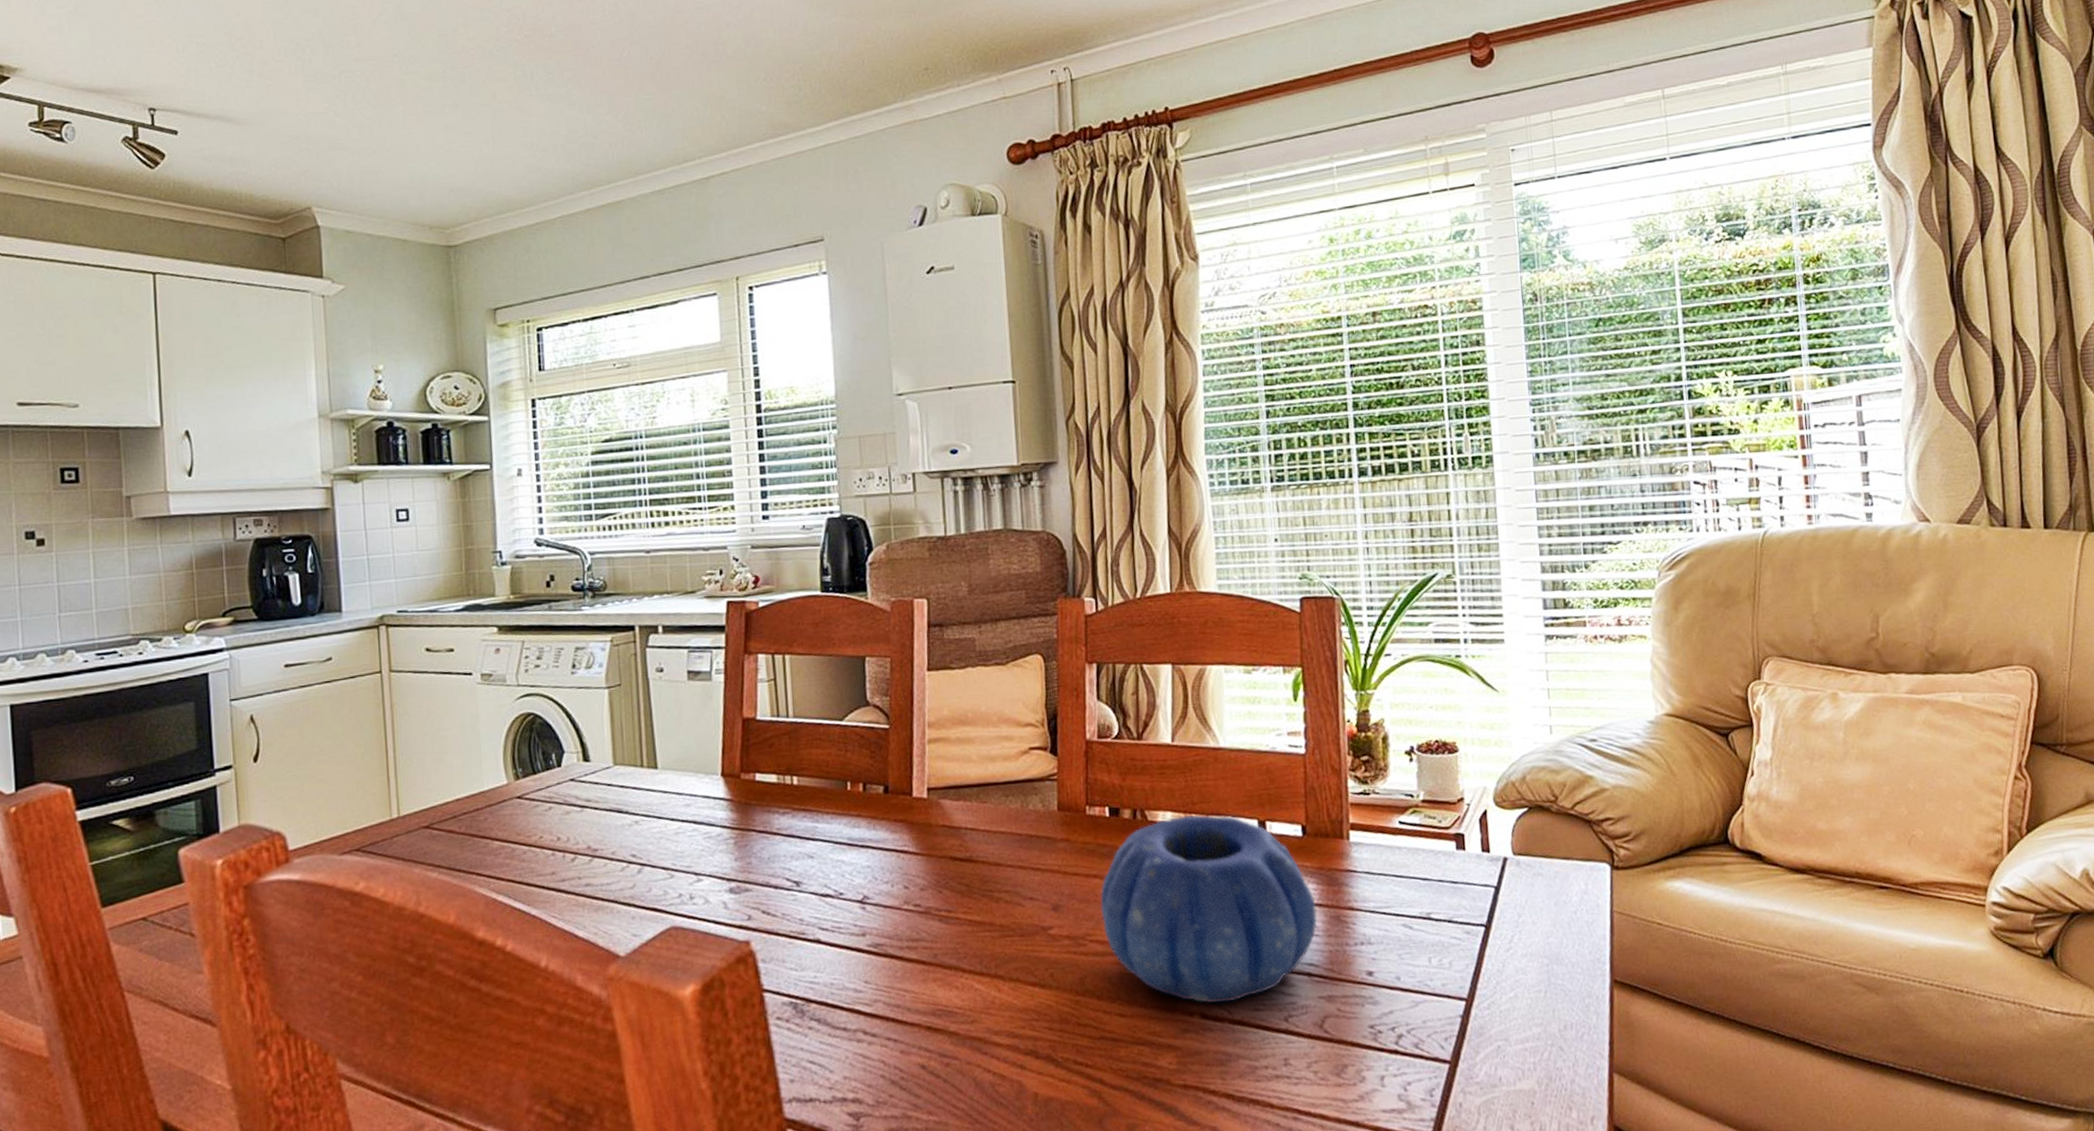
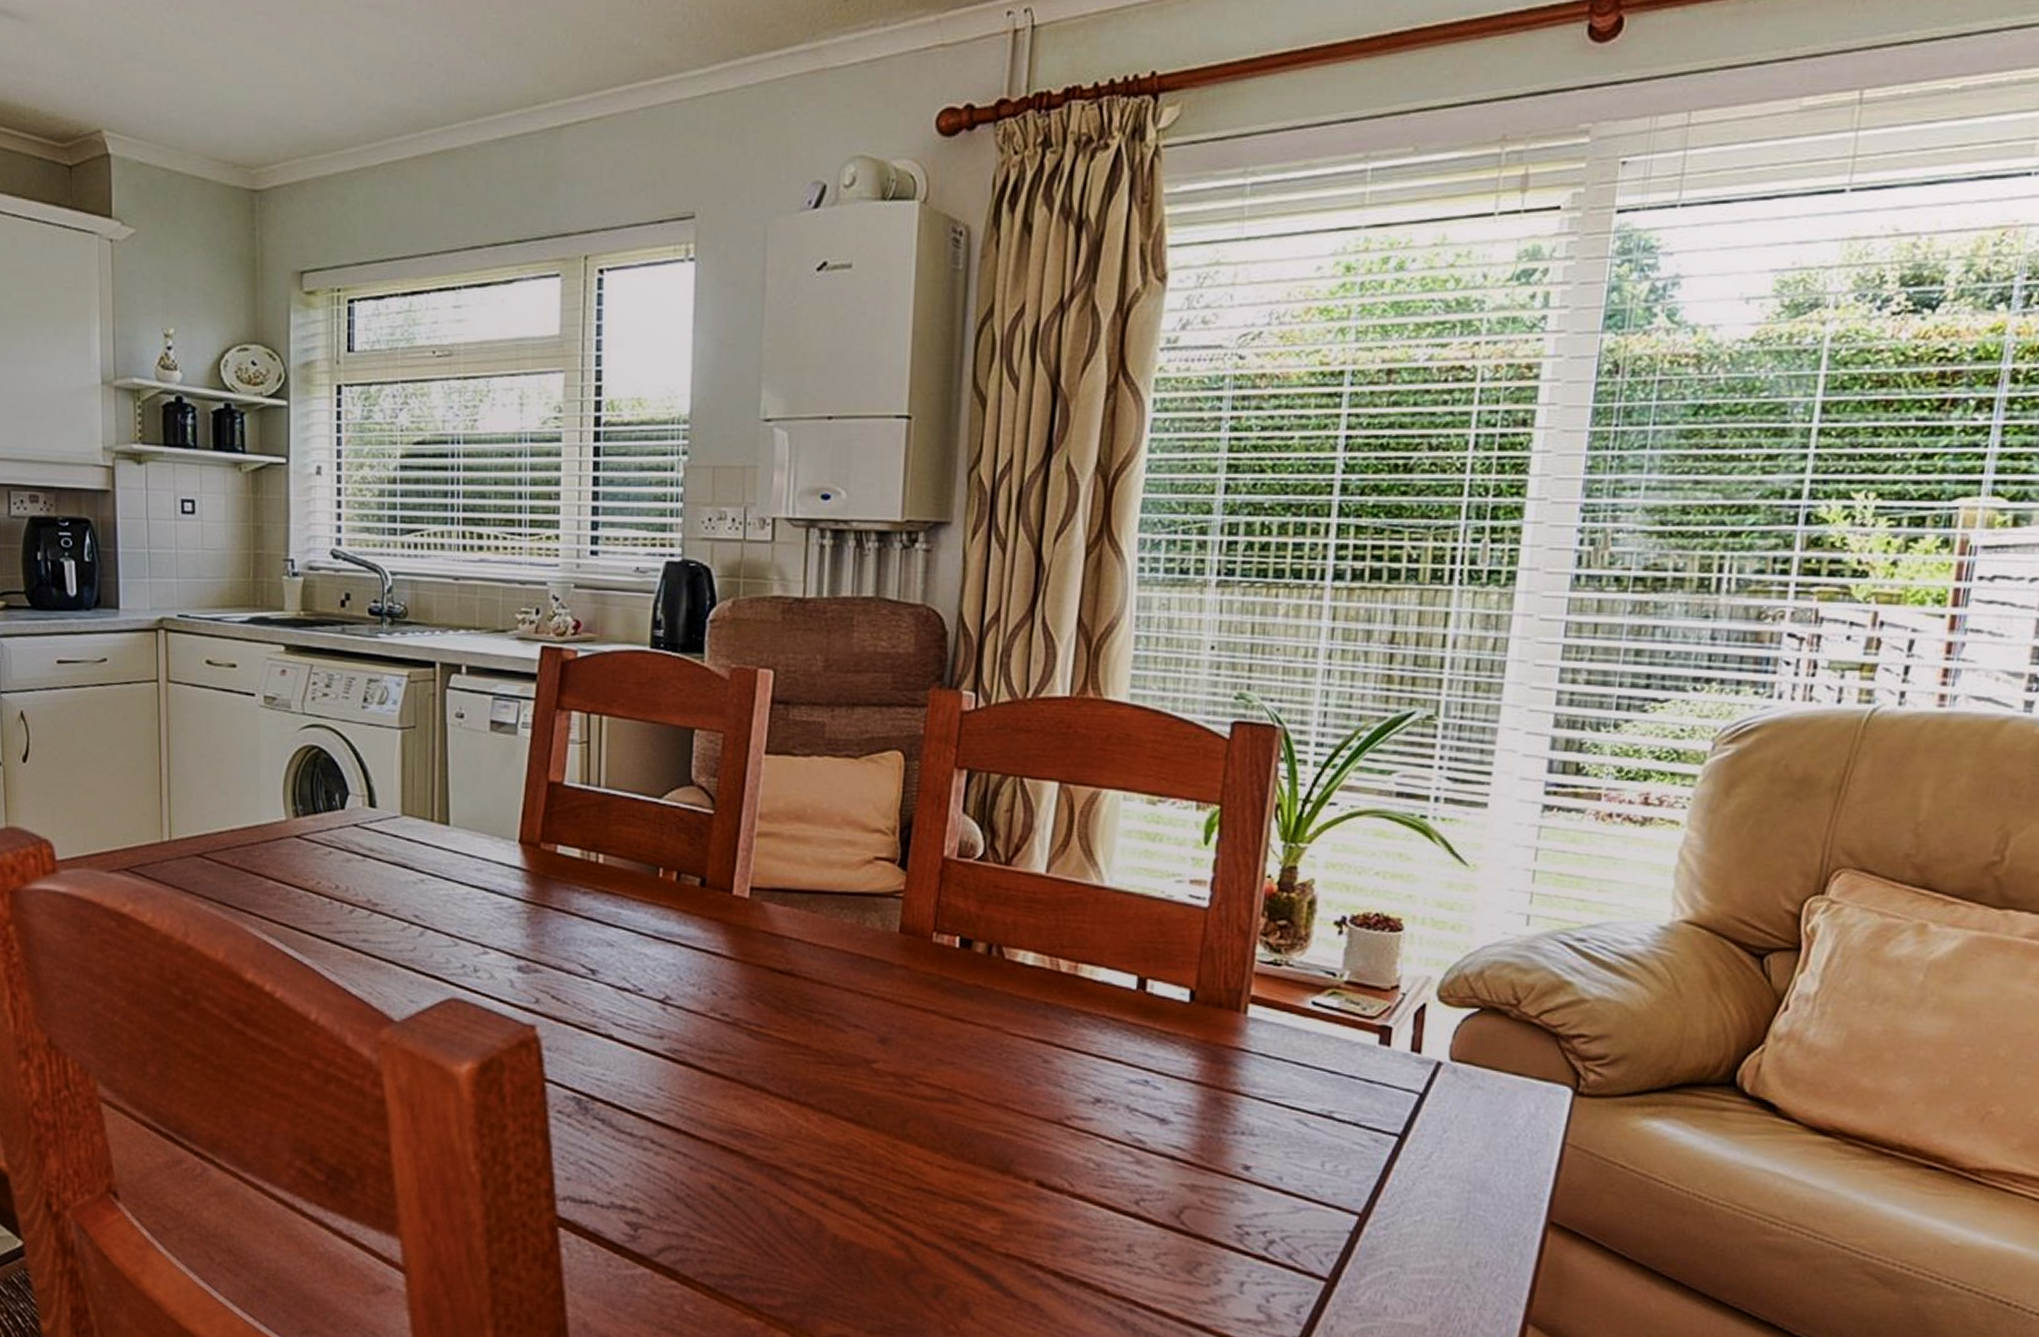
decorative bowl: present [1100,814,1317,1004] -> none [934,958,1194,1174]

